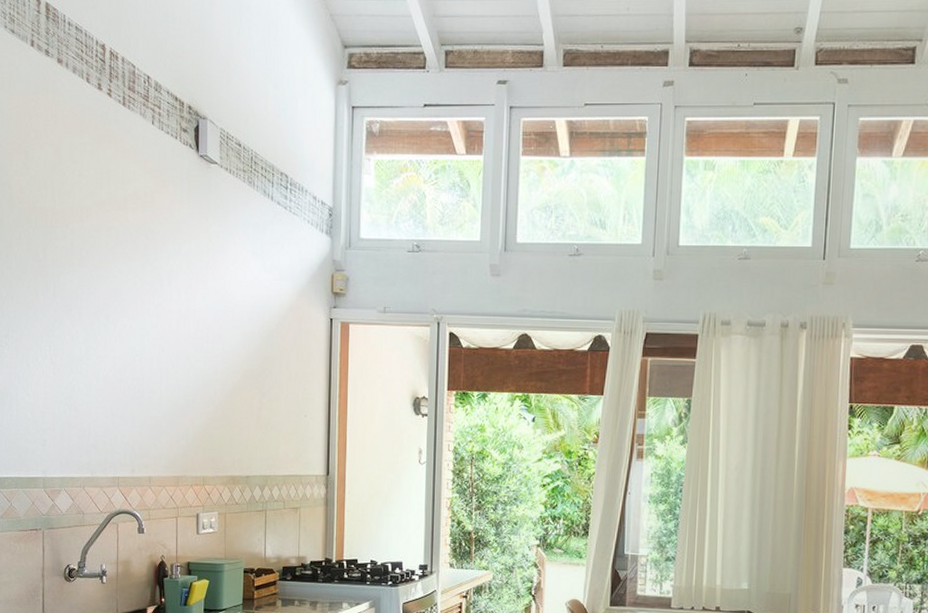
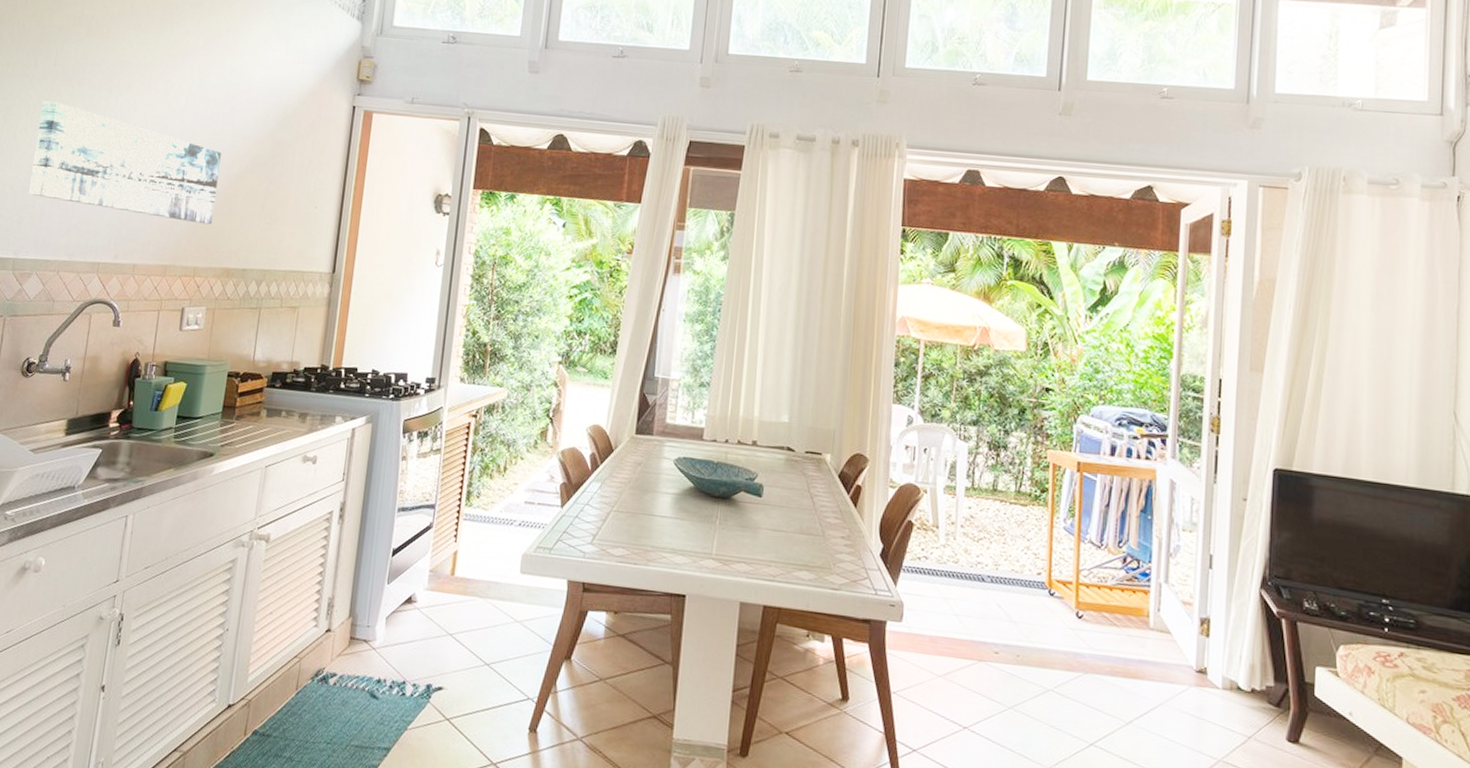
wall art: none [48,330,215,437] -> present [29,100,221,225]

